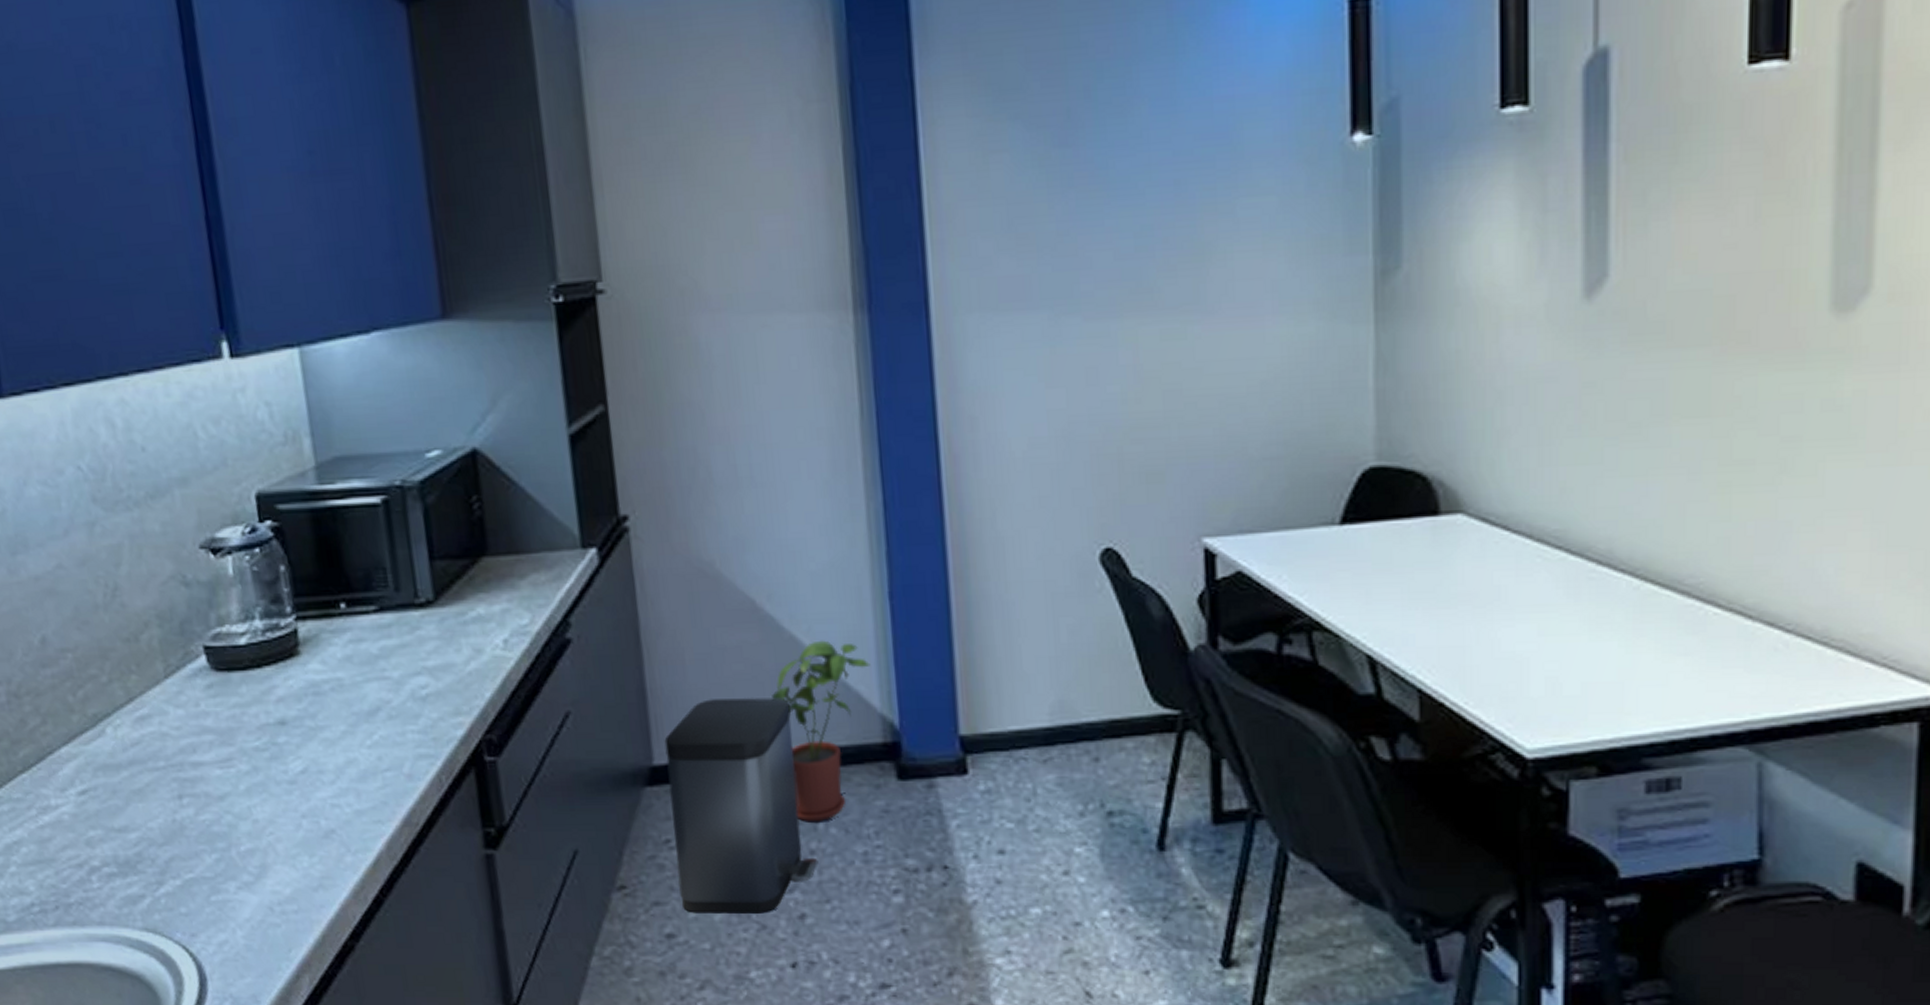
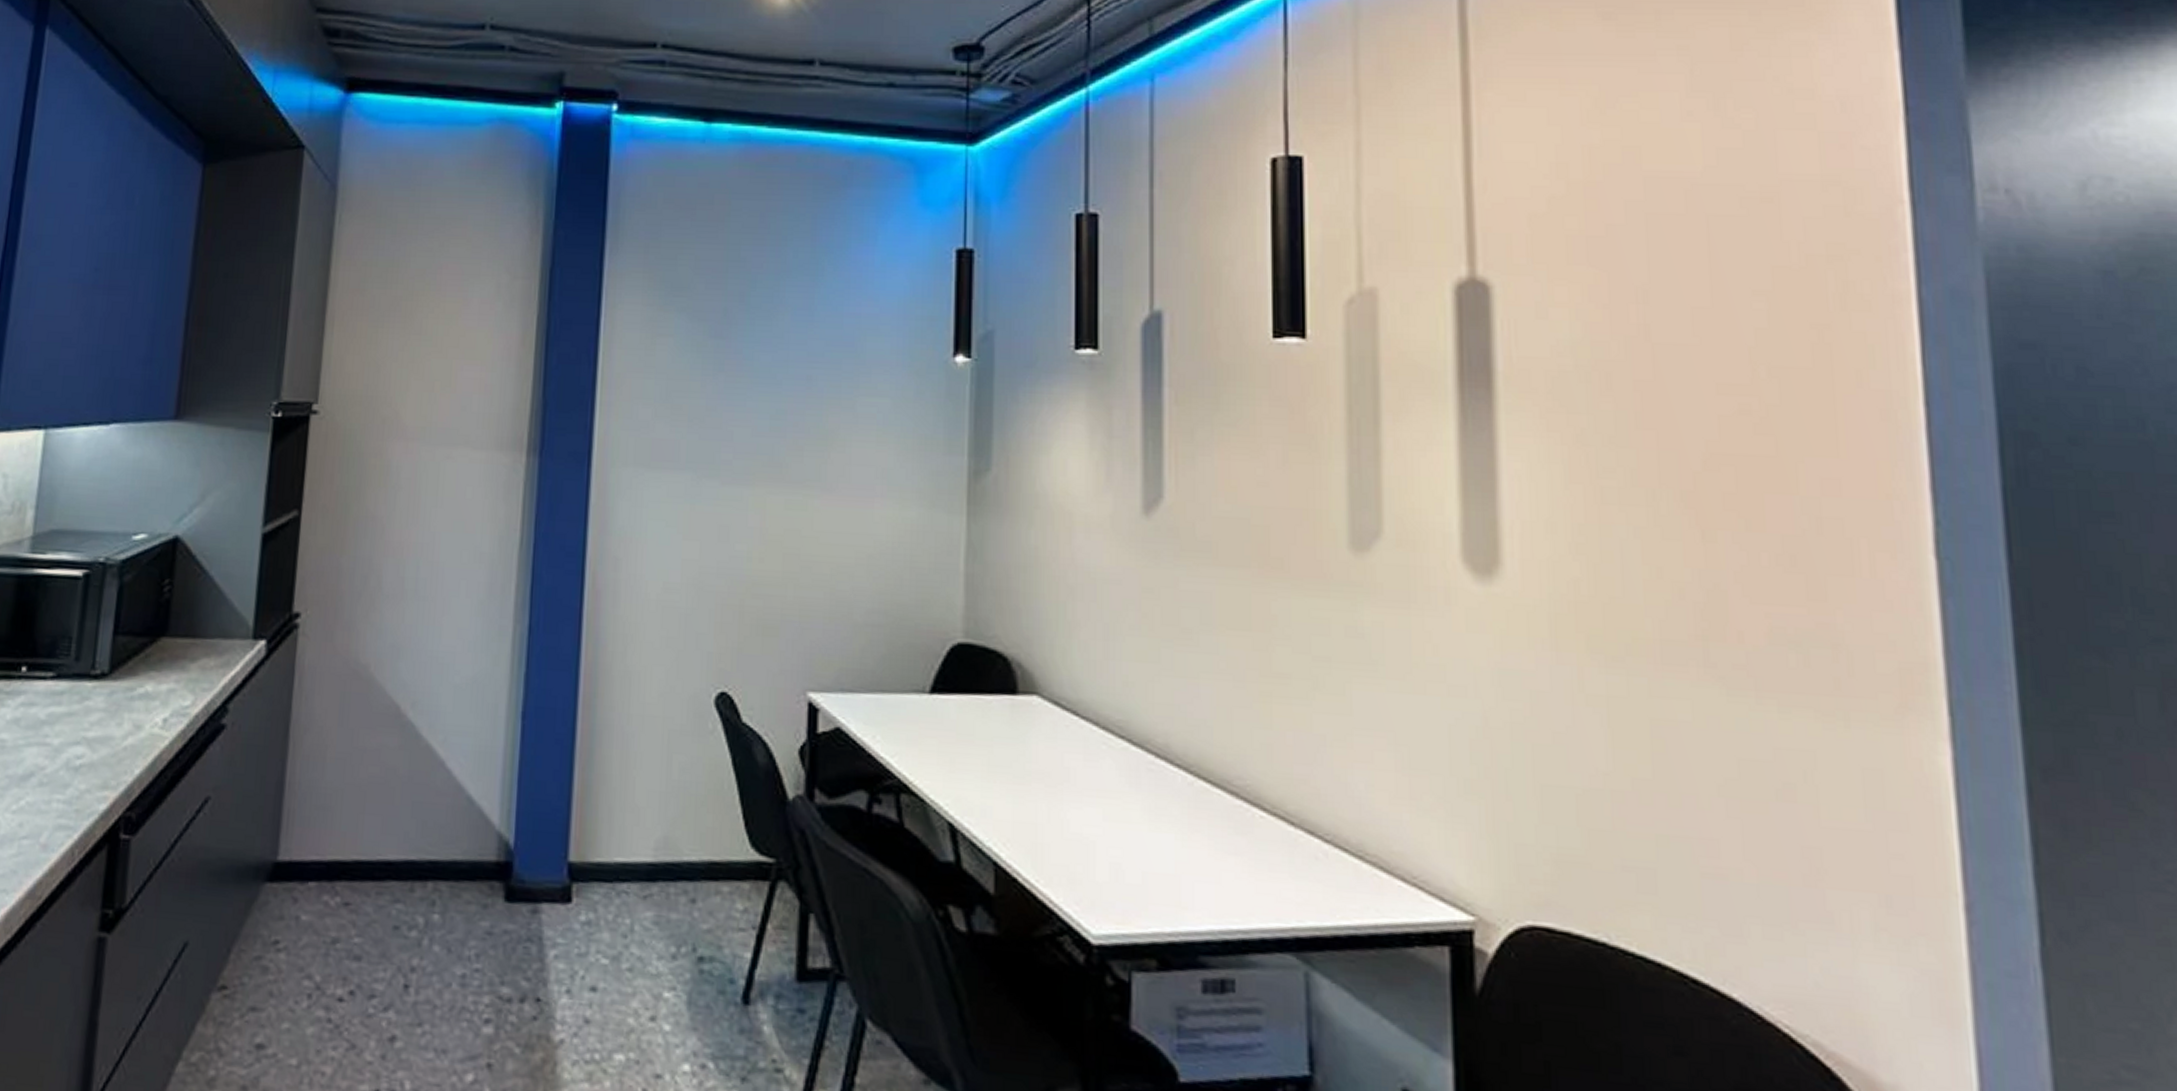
pedal bin: present [664,698,819,914] -> none [277,799,417,1031]
house plant: present [772,640,870,822] -> none [400,752,496,938]

